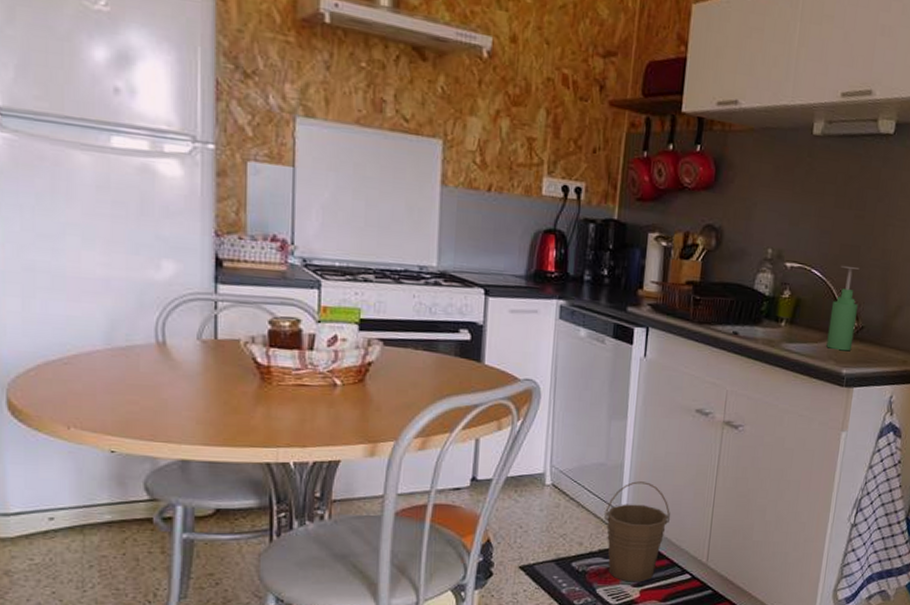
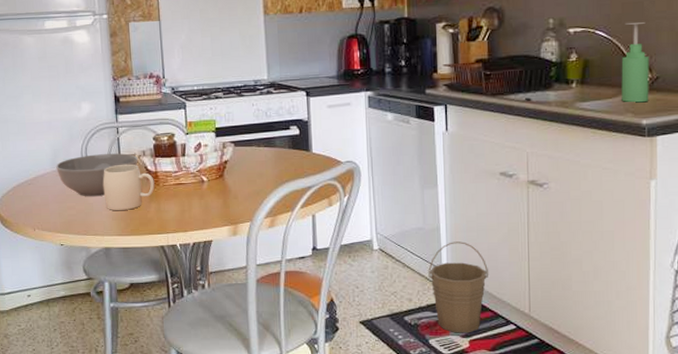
bowl: none [111,333,244,390] -> present [55,153,138,196]
mug: none [186,350,265,413] -> present [102,164,155,211]

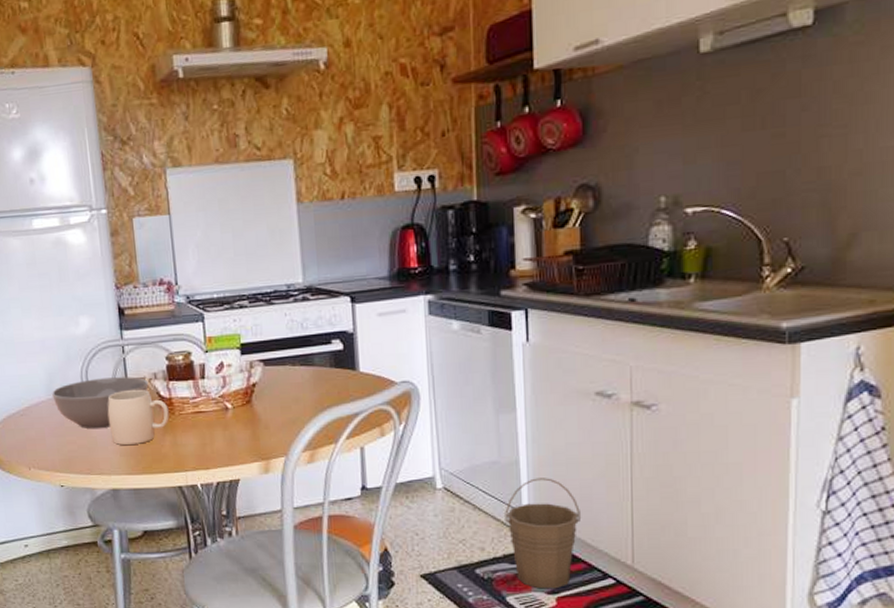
soap dispenser: present [621,21,649,103] -> none [754,196,792,301]

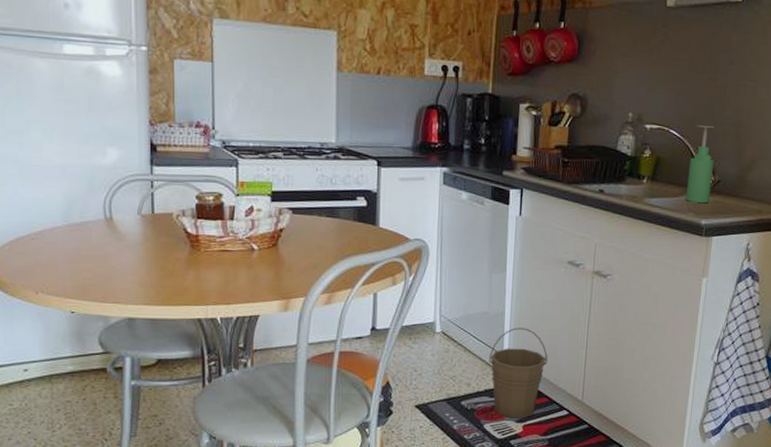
bowl: present [51,376,149,428] -> none [68,209,176,258]
mug: present [107,389,170,446] -> none [129,223,194,277]
soap dispenser: none [754,196,792,301] -> present [686,124,715,204]

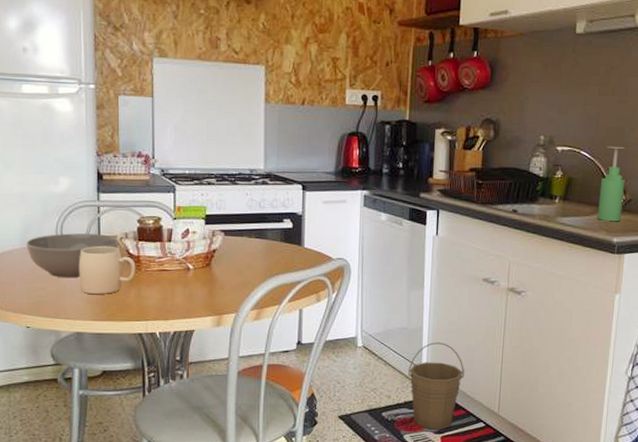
bowl: none [68,209,176,258] -> present [25,233,120,278]
mug: none [129,223,194,277] -> present [78,245,136,295]

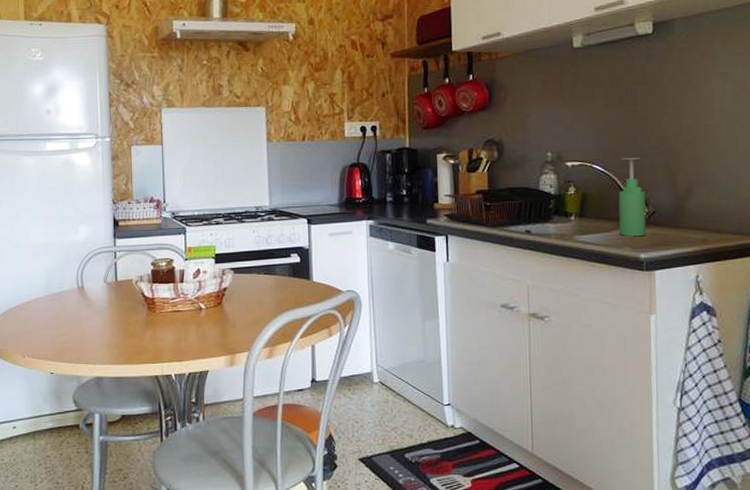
bowl: present [25,233,120,278] -> none [49,278,135,322]
mug: present [78,245,136,295] -> none [97,289,151,339]
bucket: present [408,342,464,430] -> none [429,375,490,472]

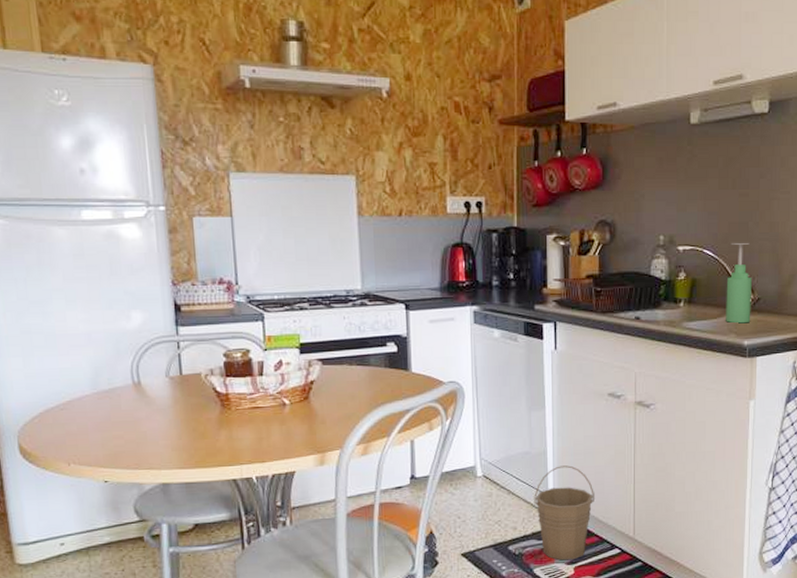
bucket: none [429,375,490,472] -> present [534,465,594,561]

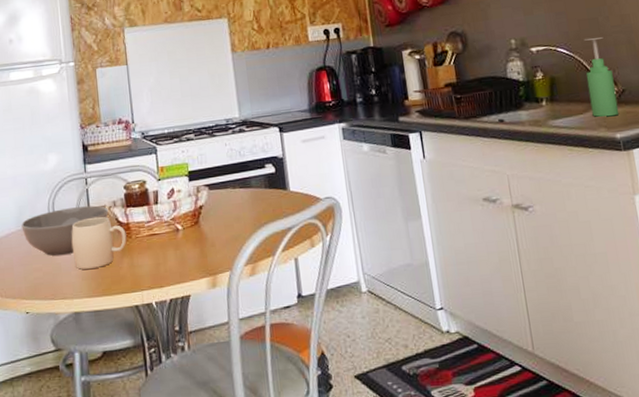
bowl: none [96,372,205,423] -> present [20,205,109,256]
mug: none [159,384,225,440] -> present [71,216,127,270]
bucket: present [534,465,594,561] -> none [421,276,485,381]

